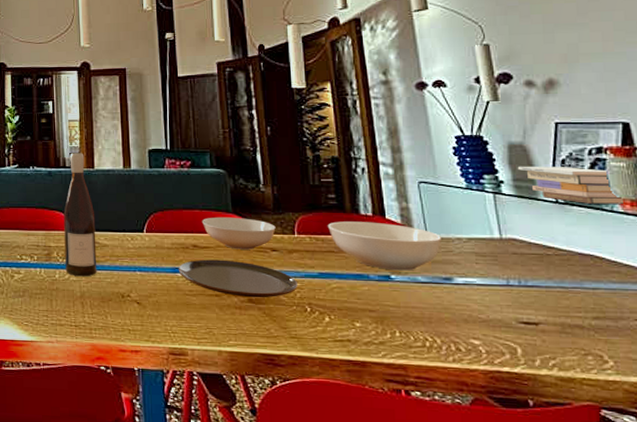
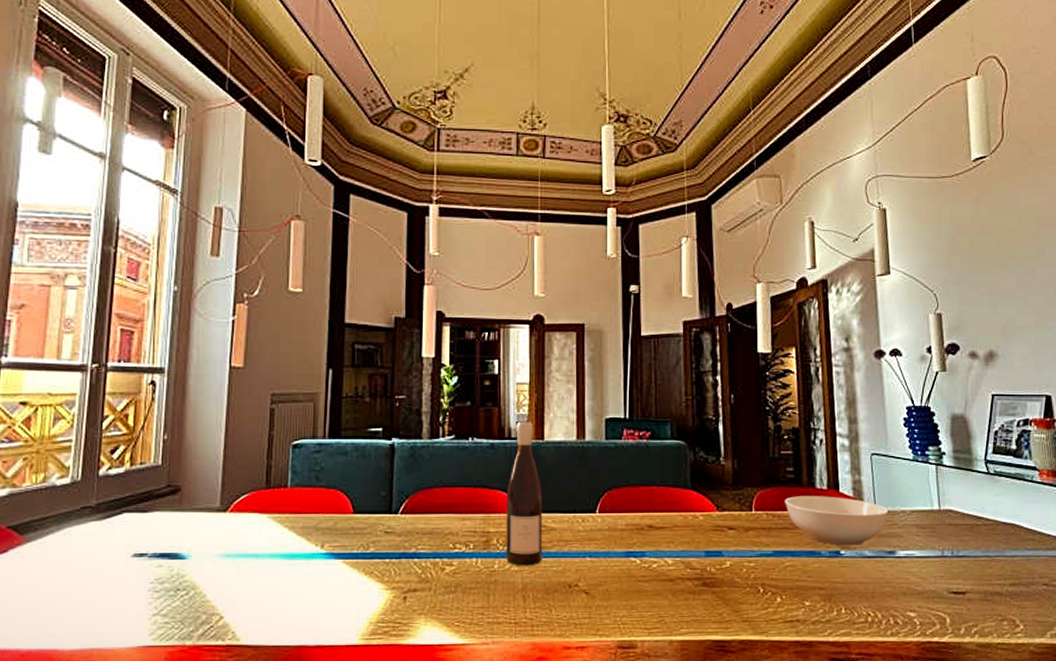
plate: present [178,259,297,298] -> none [631,541,752,581]
bowl: present [201,217,276,250] -> none [658,493,734,529]
books: present [517,166,626,204] -> none [958,437,1044,474]

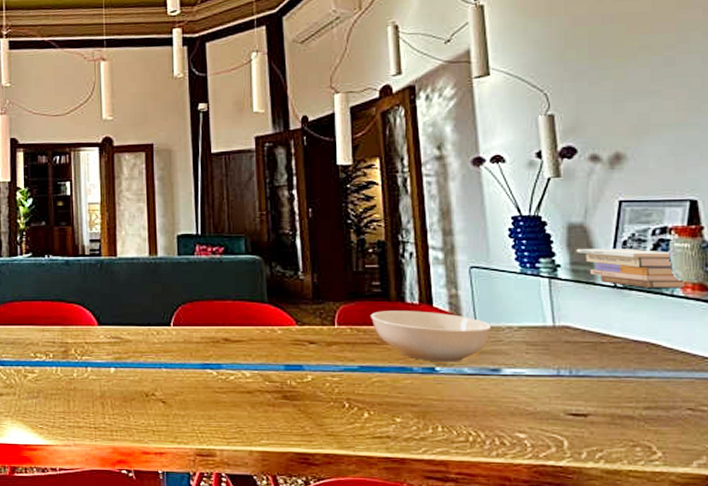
bottle: present [506,422,543,566] -> none [82,239,119,375]
books: none [958,437,1044,474] -> present [576,248,688,288]

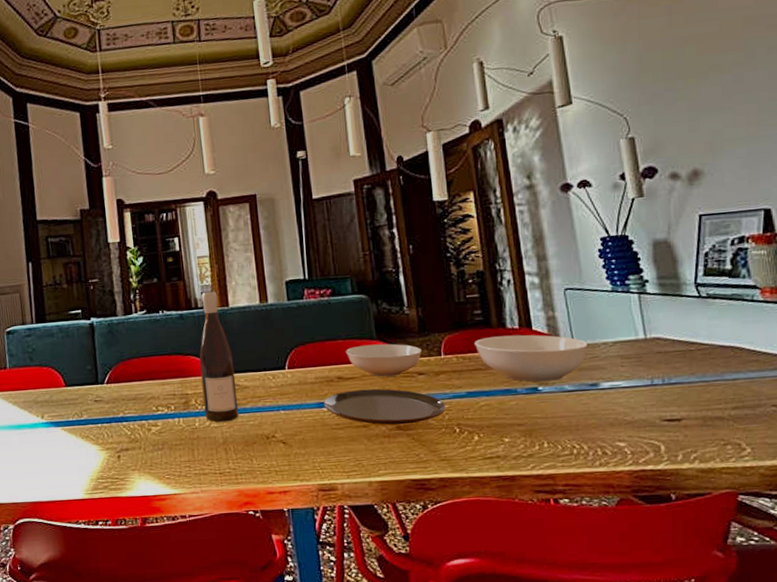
bottle: none [82,239,119,375] -> present [199,291,239,423]
plate: none [207,354,336,394] -> present [323,388,446,425]
bowl: none [234,307,315,343] -> present [345,343,422,377]
books: present [576,248,688,288] -> none [662,259,766,296]

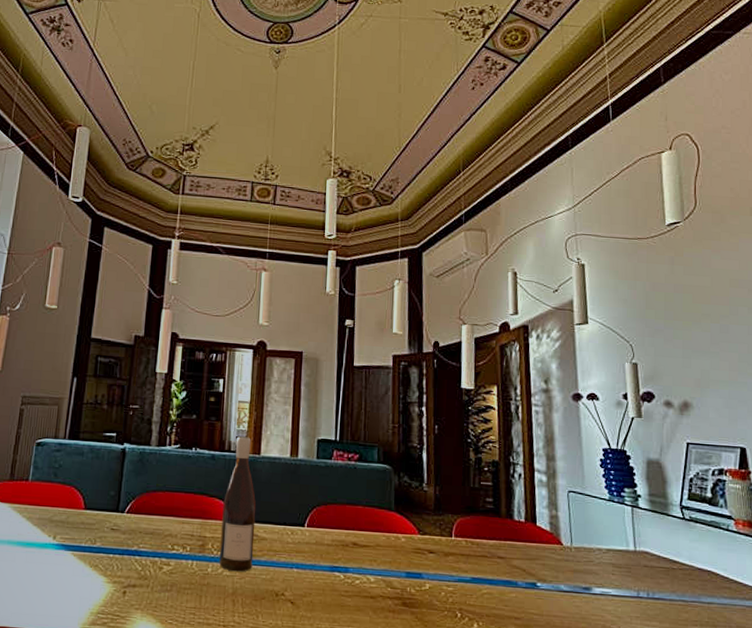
plate: present [323,388,446,425] -> none [336,558,450,602]
bowl: present [345,343,422,377] -> none [363,514,435,551]
bowl: present [473,334,588,382] -> none [483,526,585,579]

